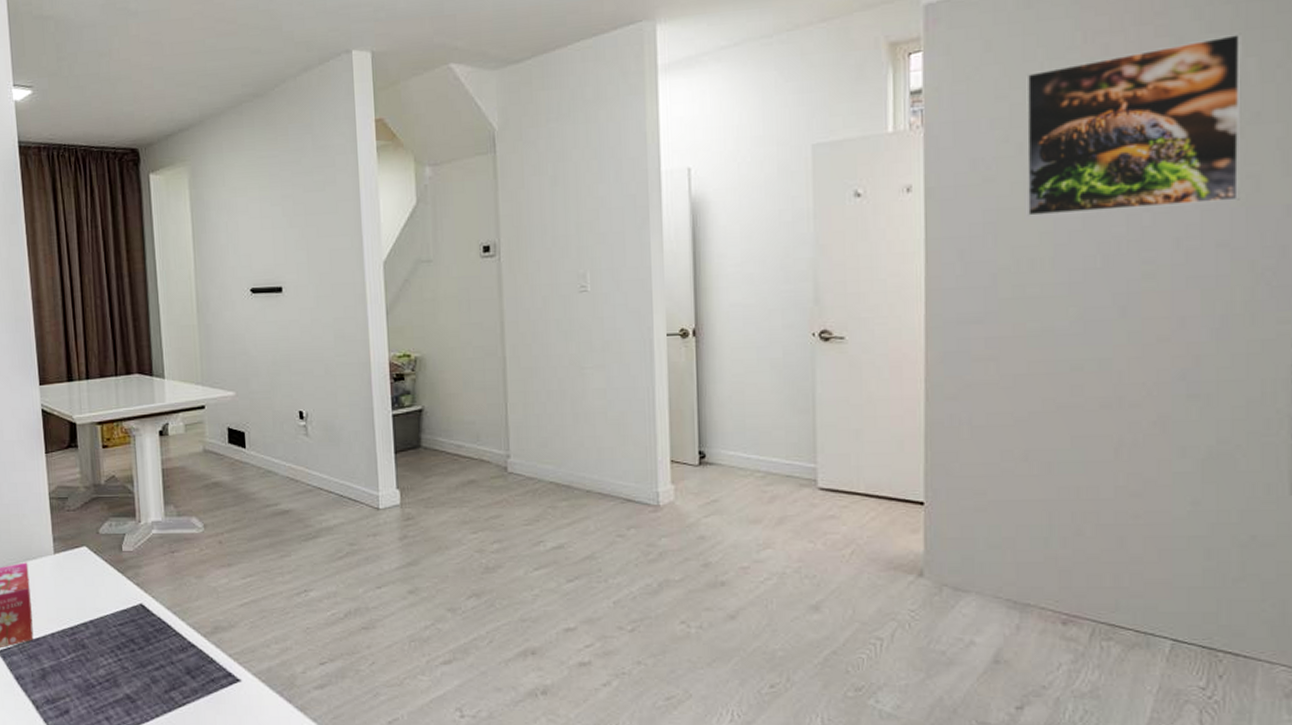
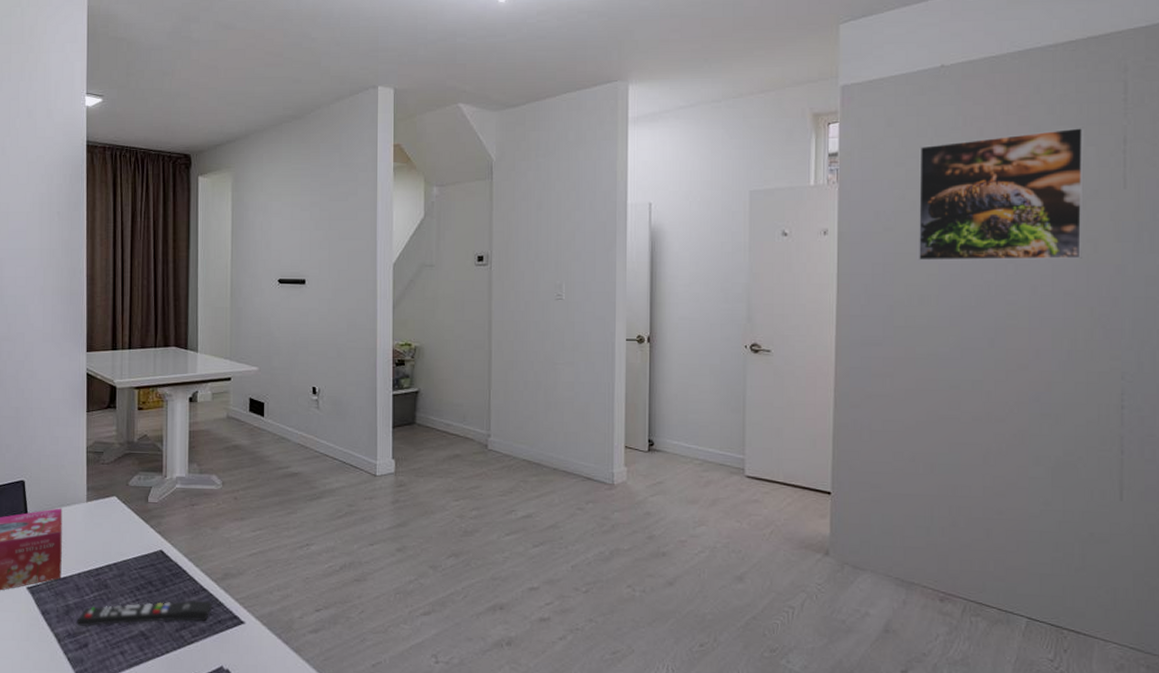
remote control: none [53,657,204,692] -> present [75,600,213,627]

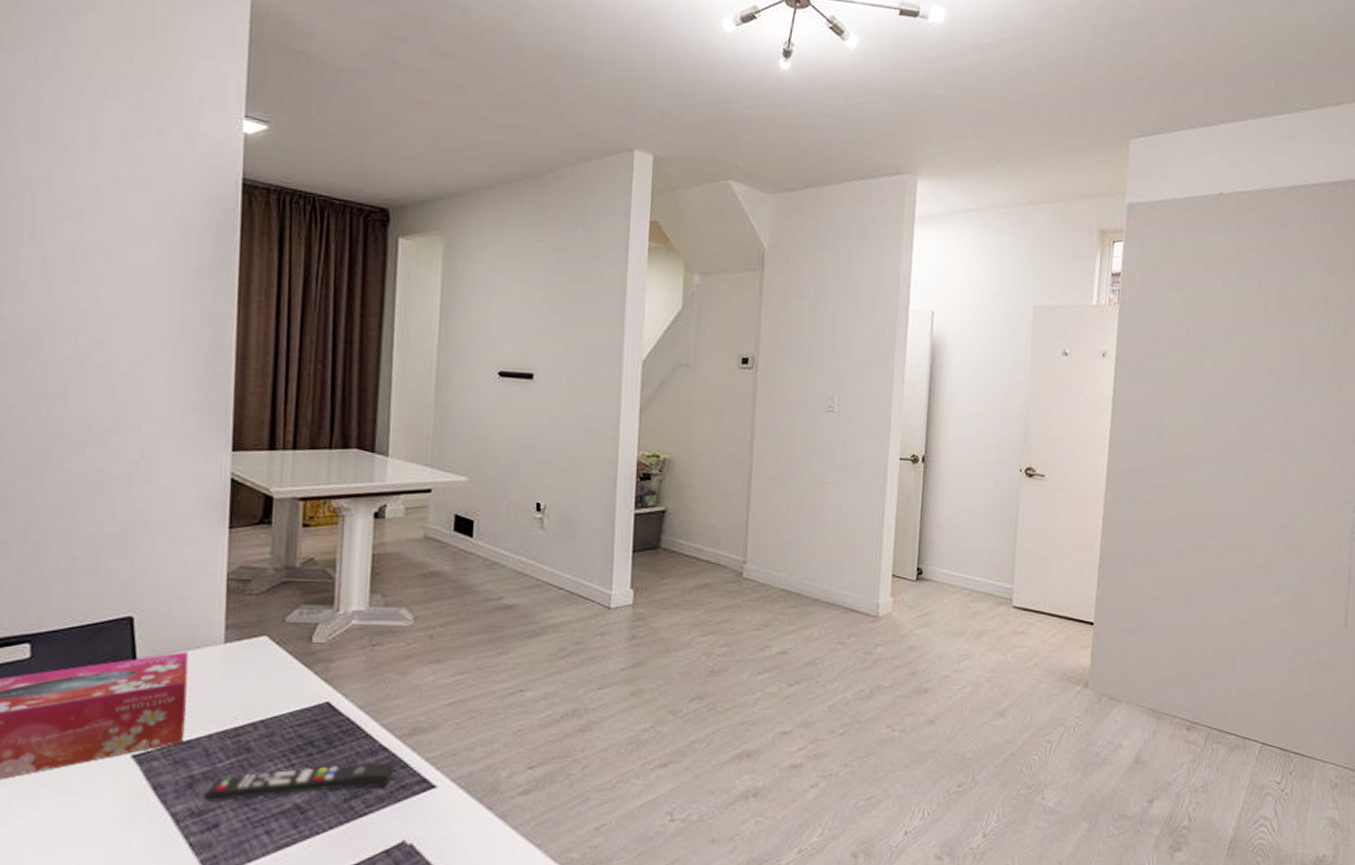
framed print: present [917,127,1084,261] -> none [1187,266,1338,395]

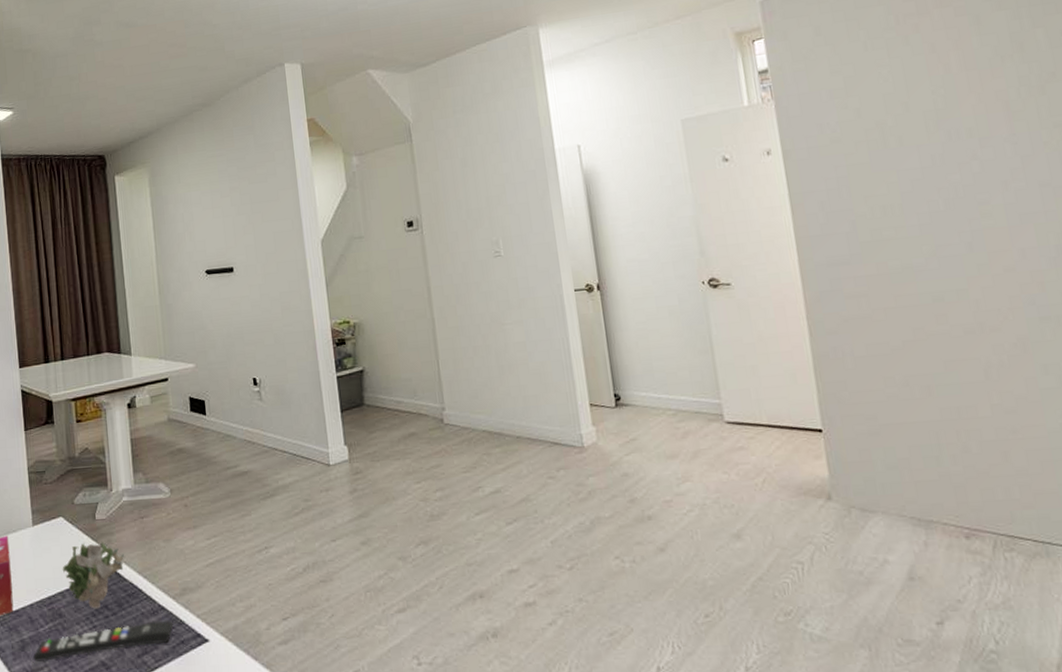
flower: none [258,668,343,745] -> present [62,541,124,609]

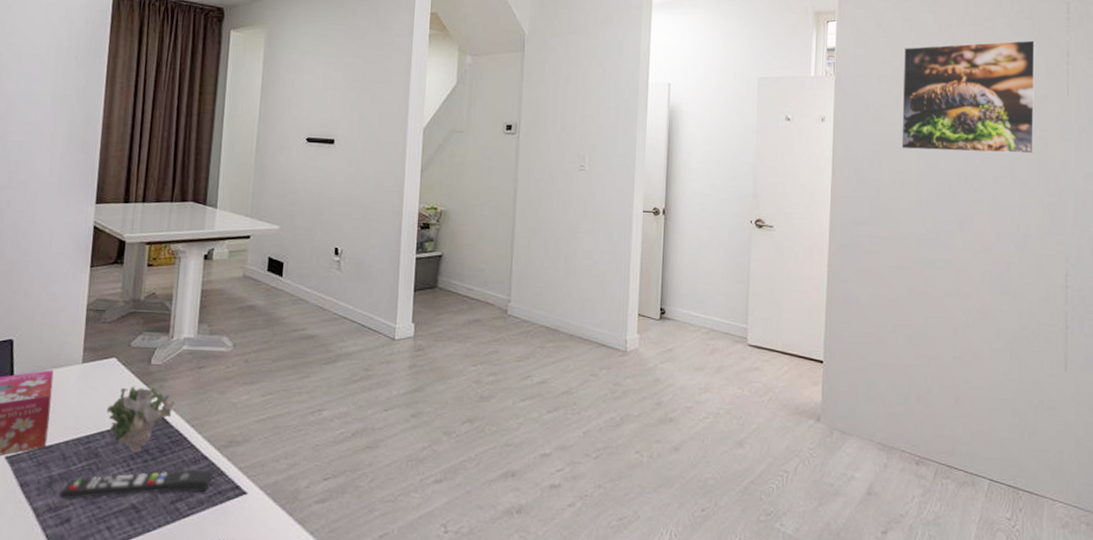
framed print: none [853,9,1052,170] -> present [900,39,1036,154]

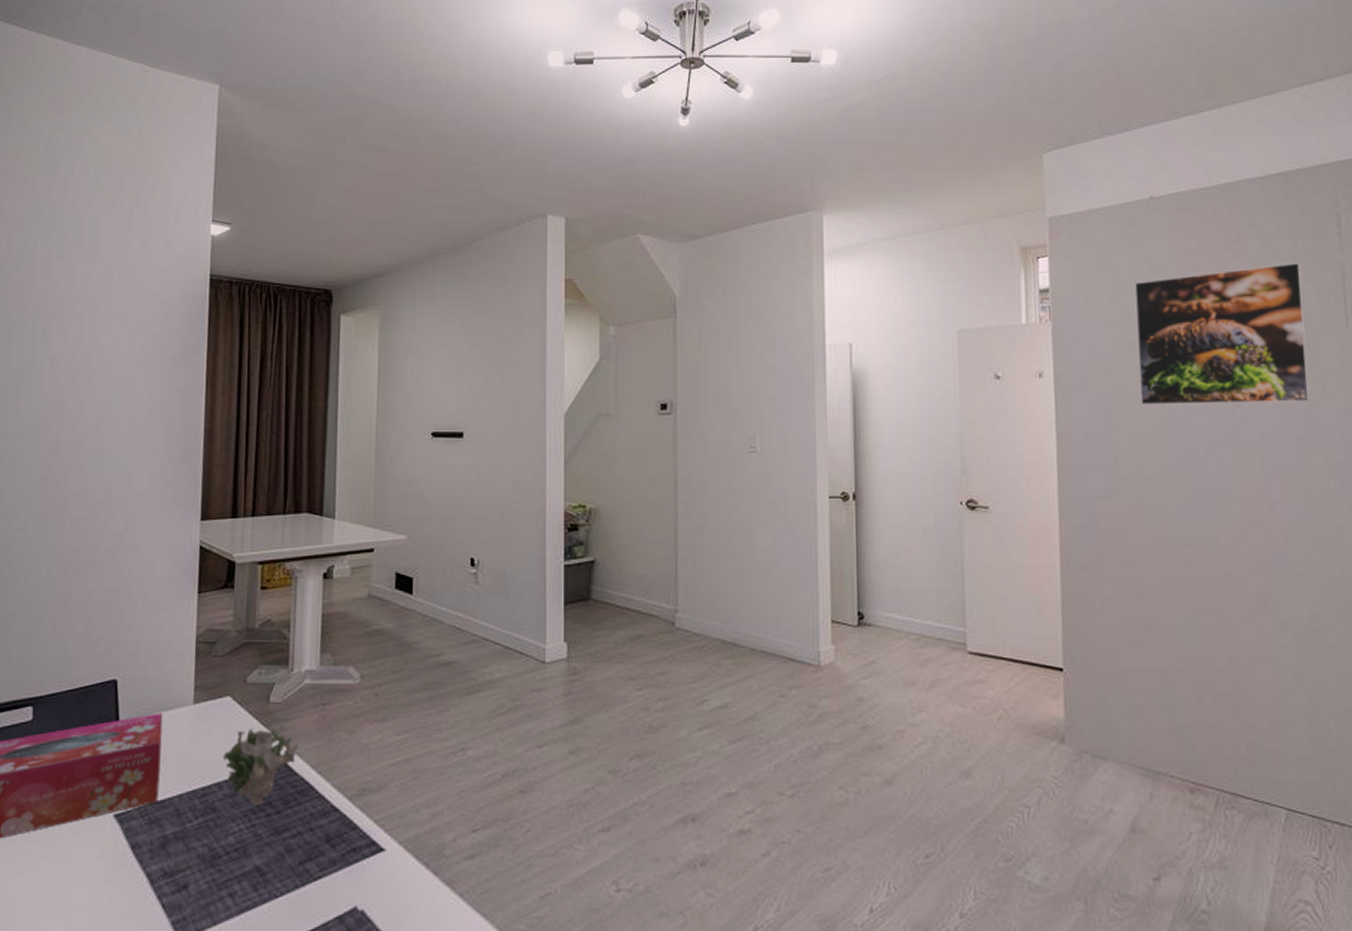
remote control: present [58,469,214,500] -> none [174,823,346,863]

